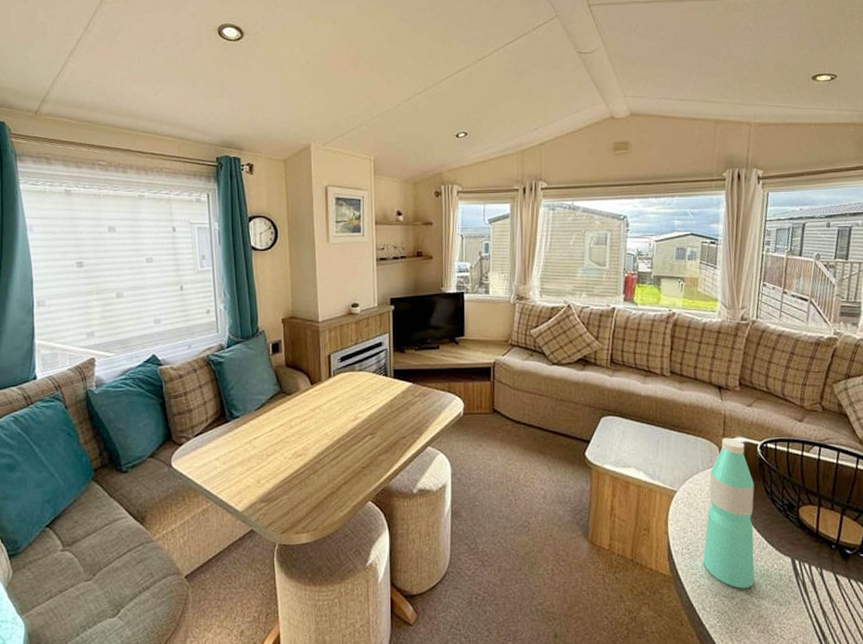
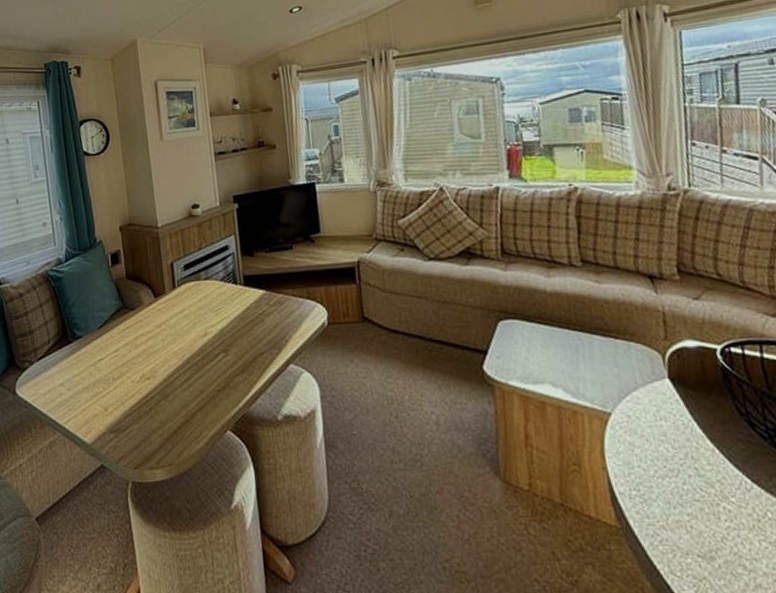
water bottle: present [703,437,755,589] -> none [654,341,741,546]

